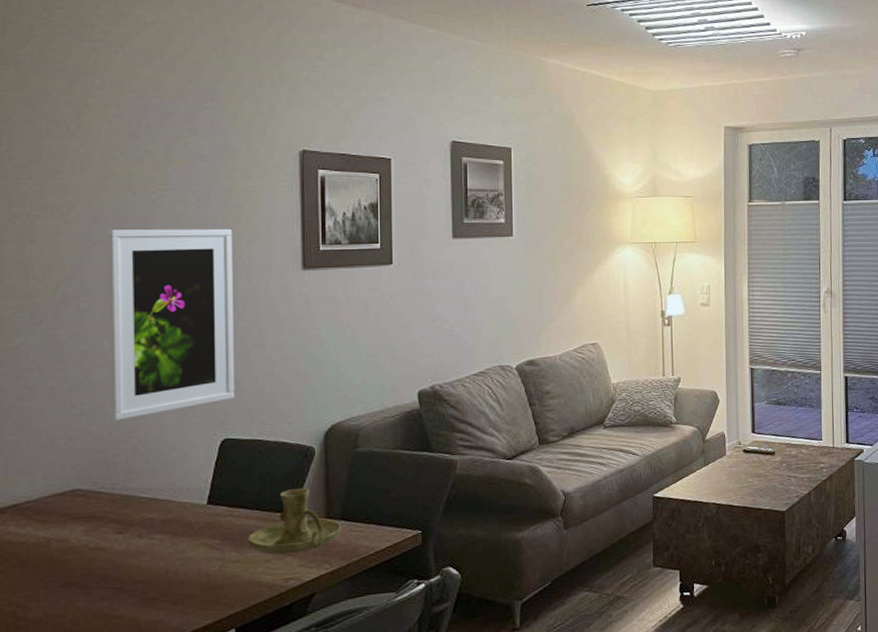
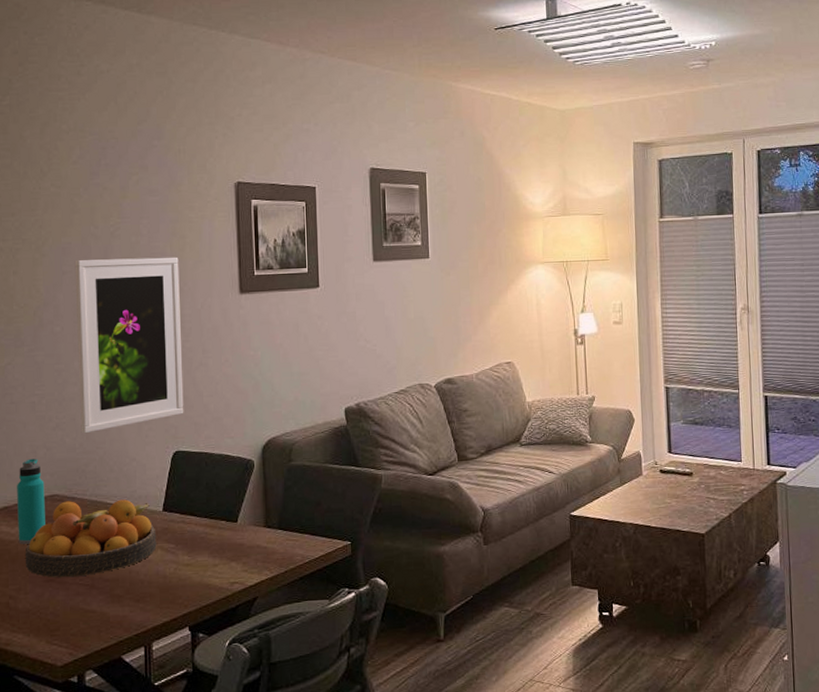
water bottle: none [29,449,64,546] -> present [17,458,45,544]
fruit bowl: none [37,492,199,582] -> present [25,499,157,578]
candle holder: present [248,488,342,555] -> none [198,498,280,560]

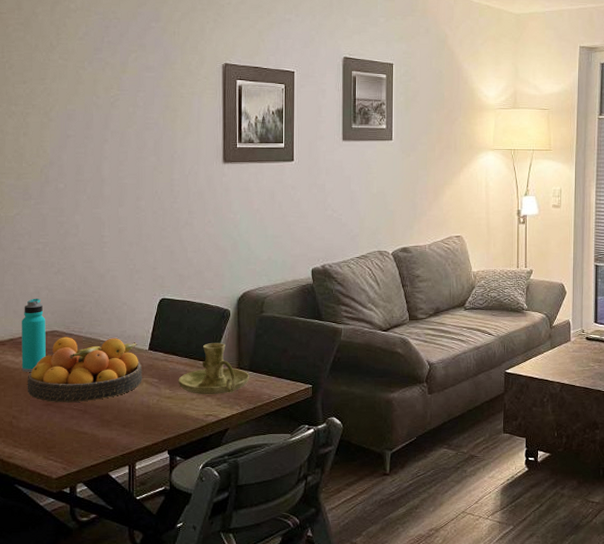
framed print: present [74,257,184,434] -> none [78,126,171,279]
candle holder: none [198,498,280,560] -> present [178,342,250,395]

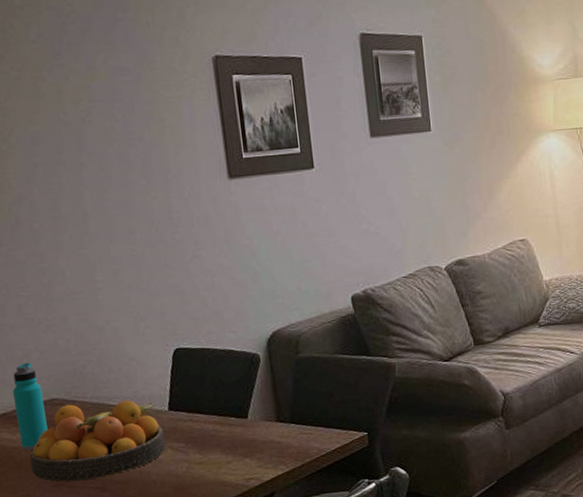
candle holder: present [178,342,250,395] -> none [208,393,293,456]

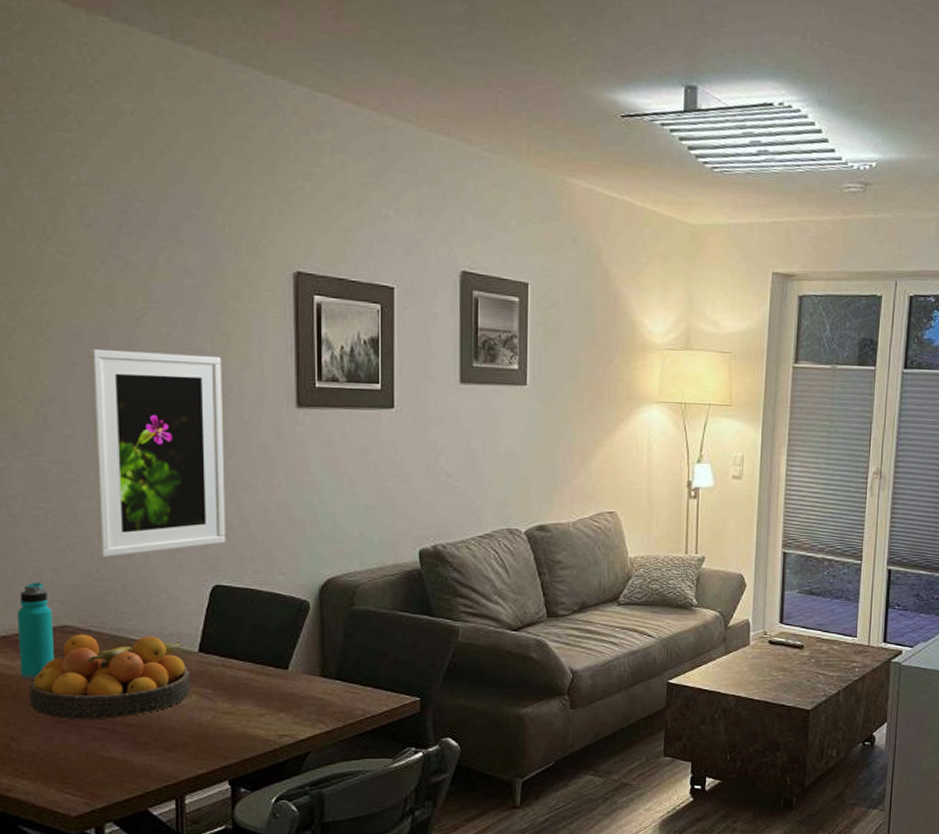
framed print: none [46,141,181,335] -> present [88,349,226,558]

